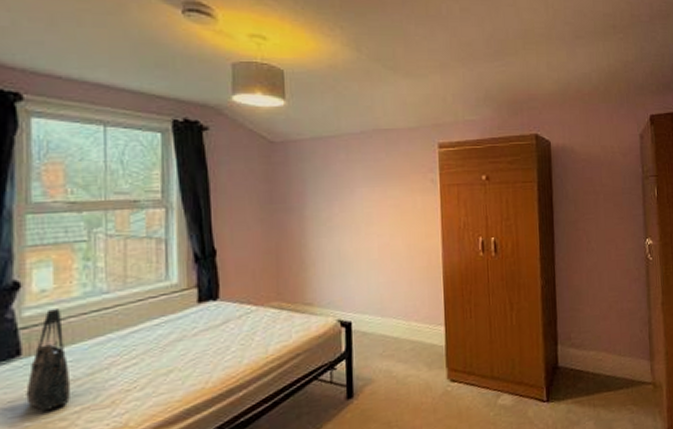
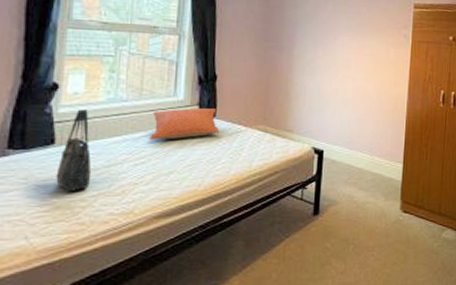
pillow: none [140,289,226,336] -> present [149,108,220,140]

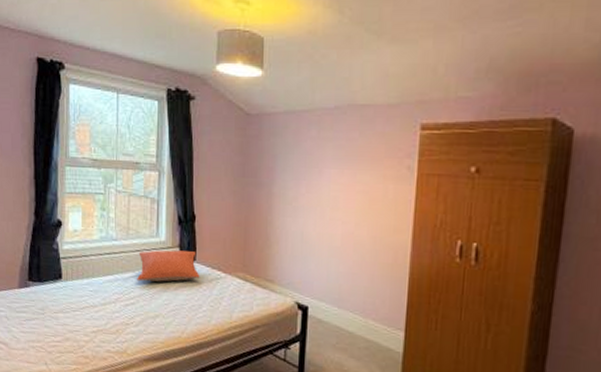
tote bag: present [56,109,92,193] -> none [64,246,91,327]

